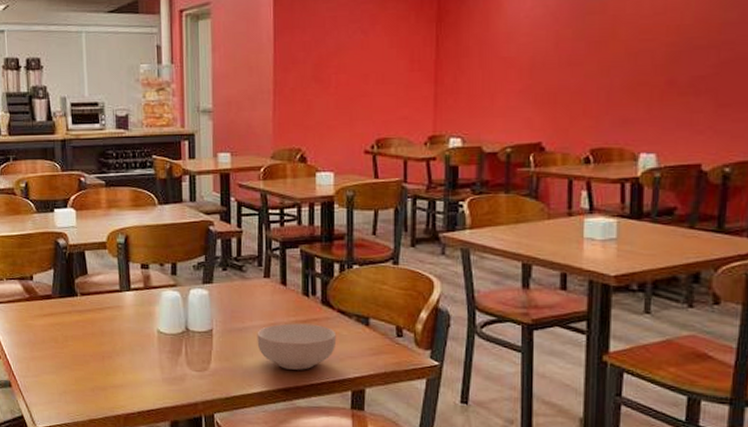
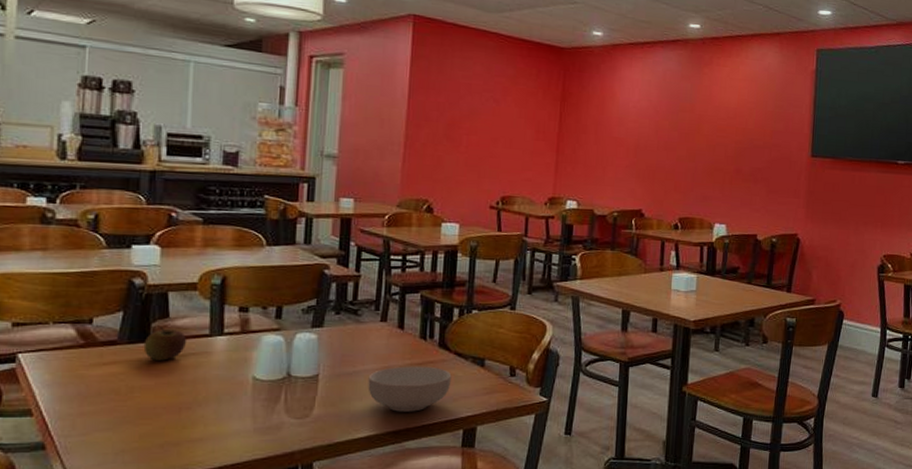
apple: none [71,283,103,313] -> present [143,327,187,361]

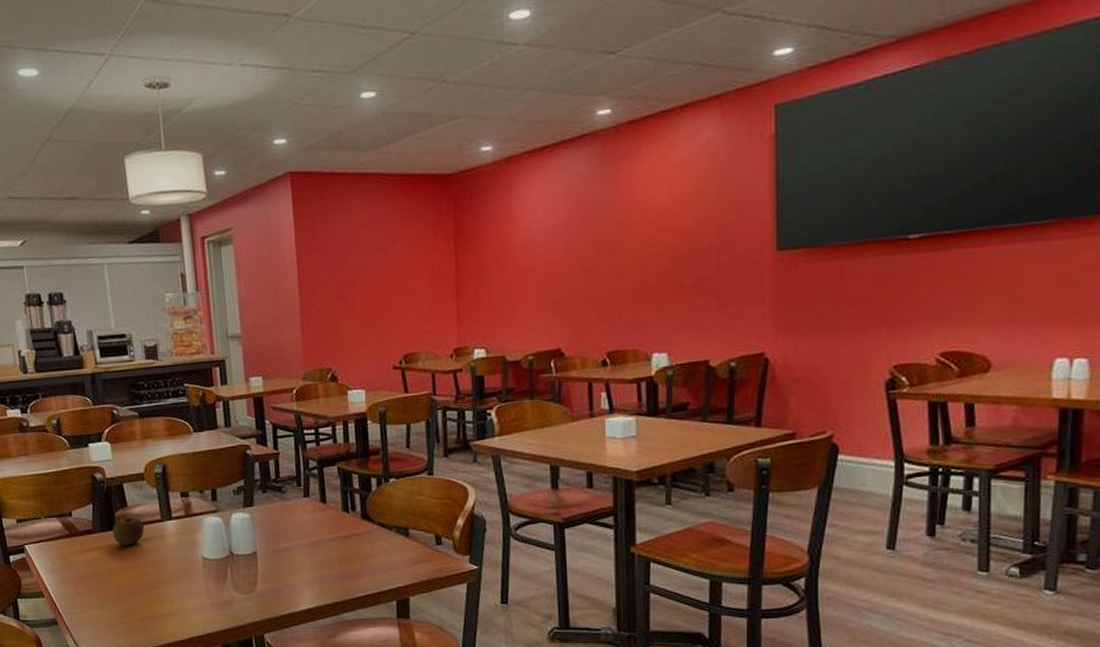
cereal bowl: present [368,366,452,412] -> none [300,538,379,585]

